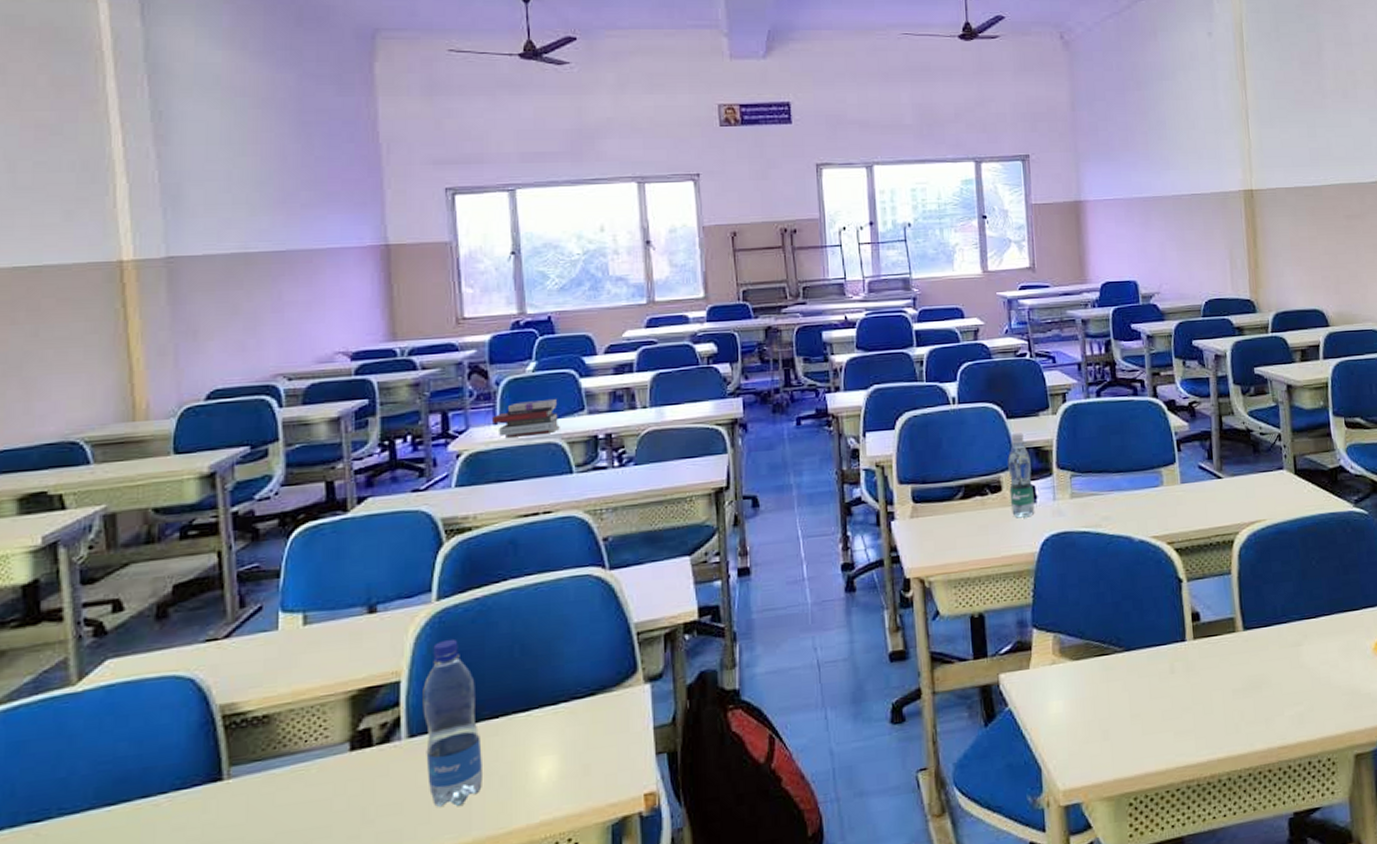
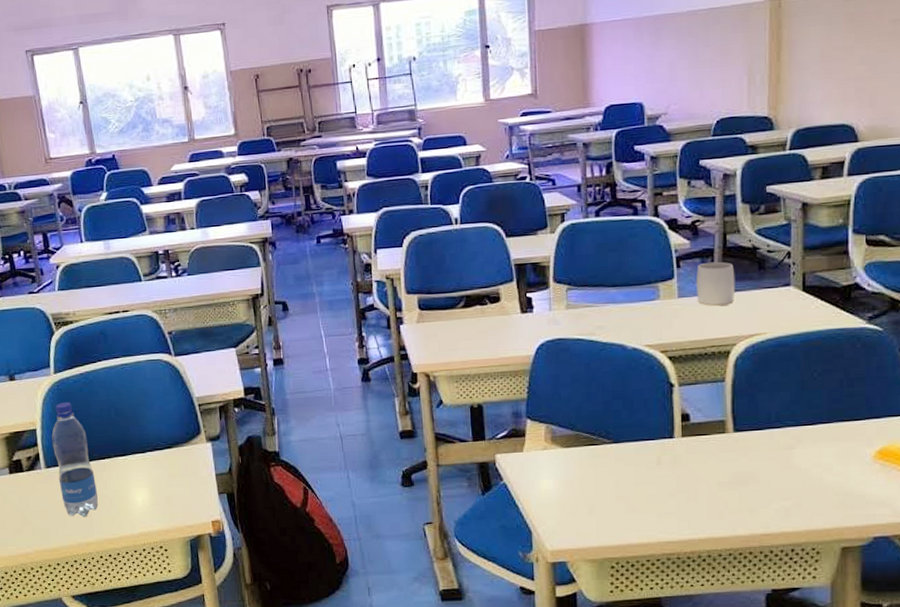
books: present [493,398,560,437] -> none [79,221,129,253]
bottle: present [1007,433,1035,518] -> none [506,250,531,326]
mug: none [1196,444,1234,493] -> present [696,261,735,307]

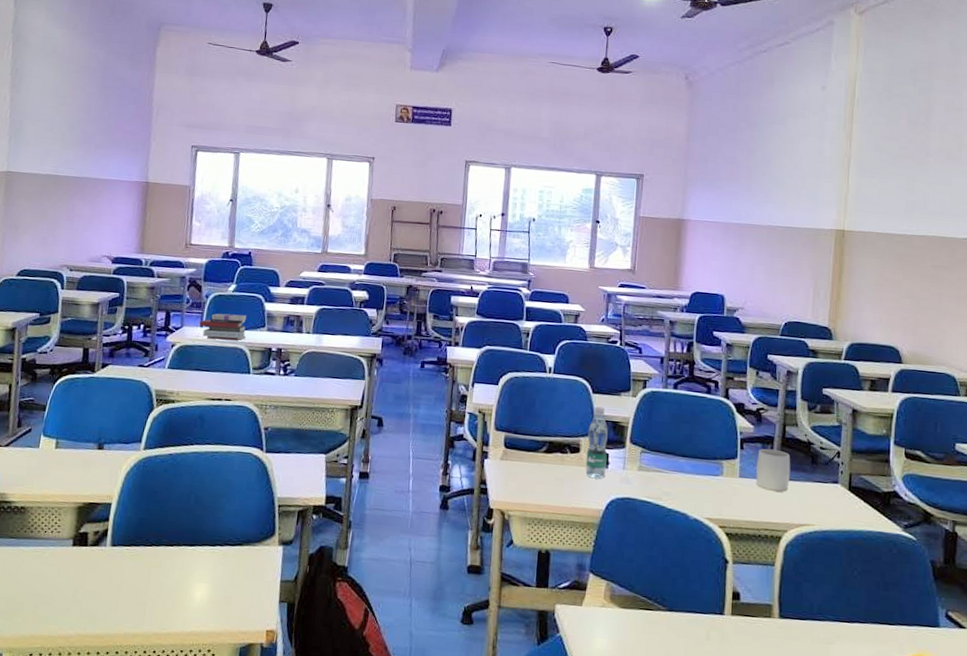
bottle: present [51,401,98,517] -> none [119,480,162,605]
books: none [79,221,129,253] -> present [200,313,247,341]
bottle: none [506,250,531,326] -> present [585,406,609,479]

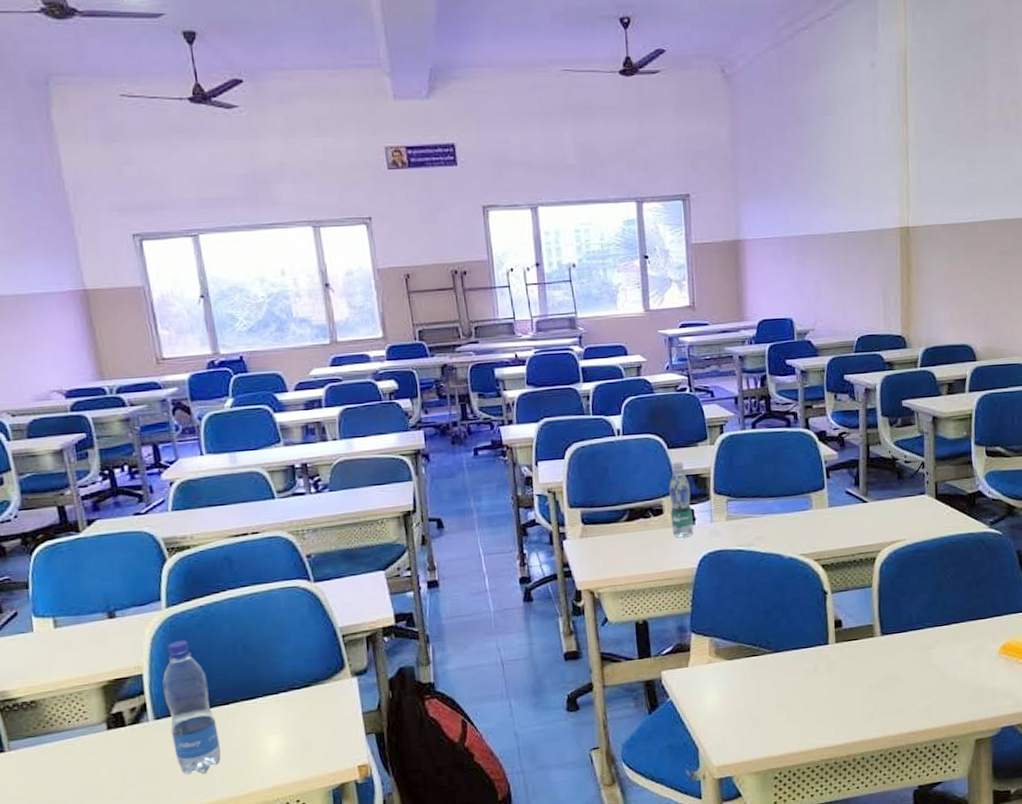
bottle: none [119,480,162,605] -> present [162,640,221,775]
books: present [200,313,247,341] -> none [198,431,260,467]
mug: present [756,448,791,493] -> none [844,472,879,515]

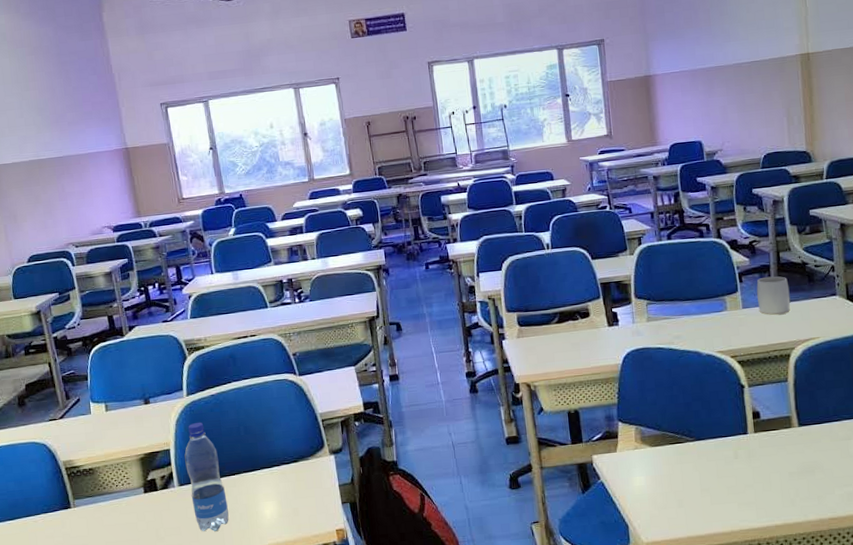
bottle: present [668,461,694,538] -> none [593,270,618,338]
mug: none [844,472,879,515] -> present [756,276,791,316]

